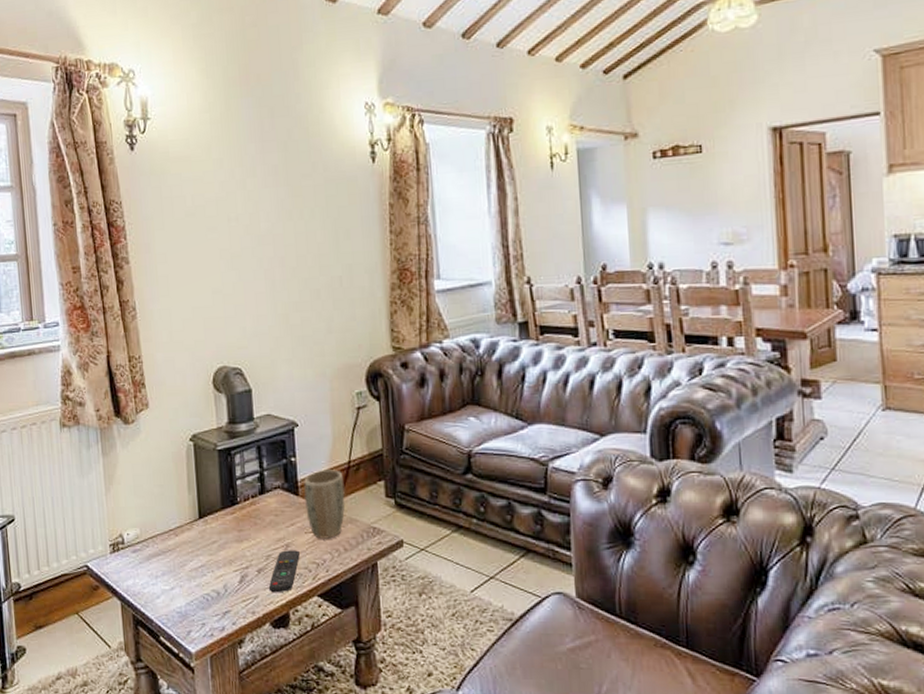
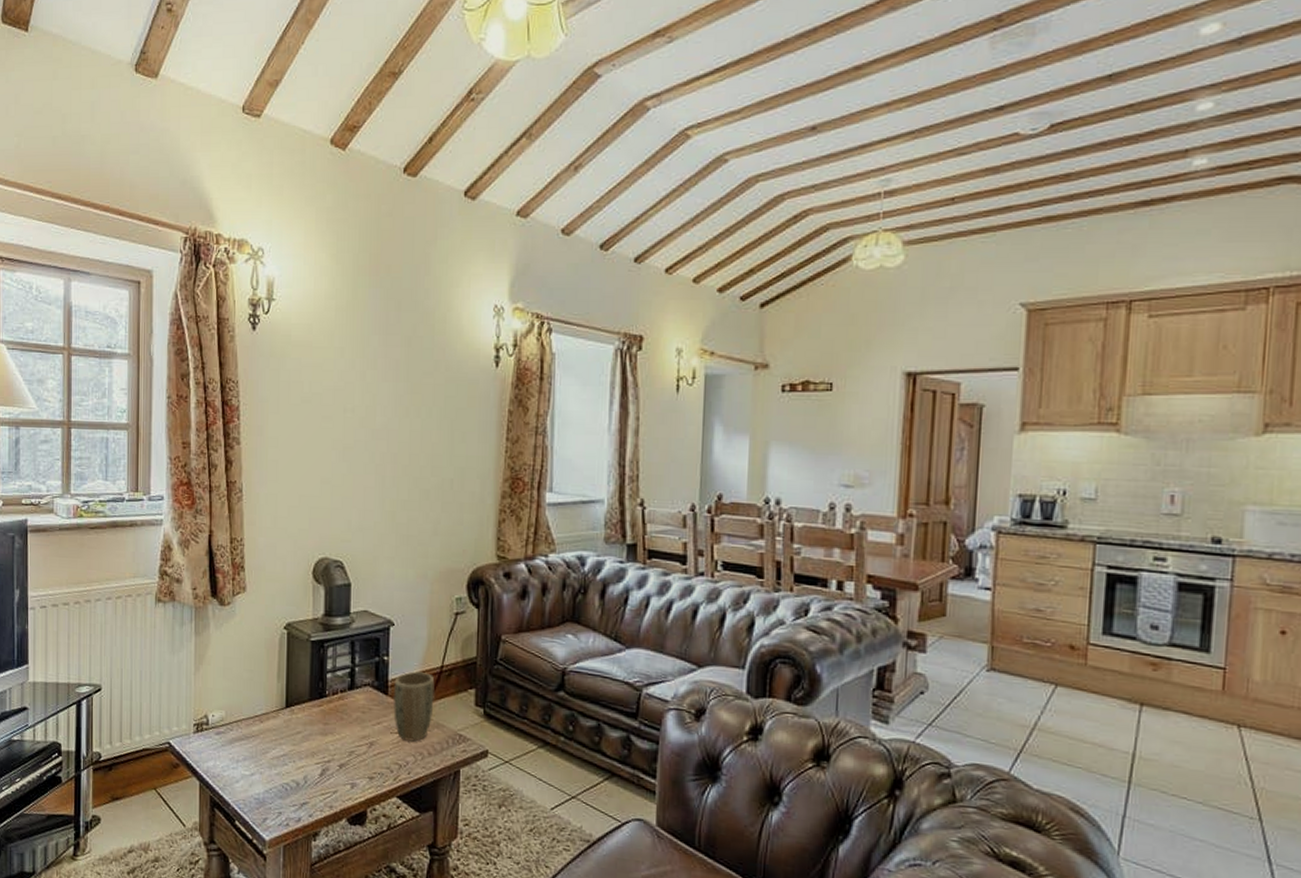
remote control: present [268,550,300,593] -> none [348,748,383,790]

